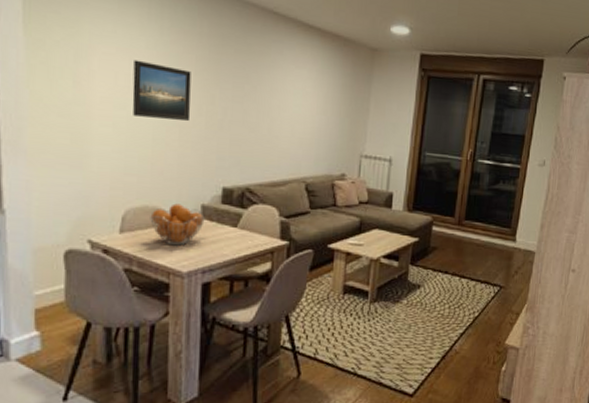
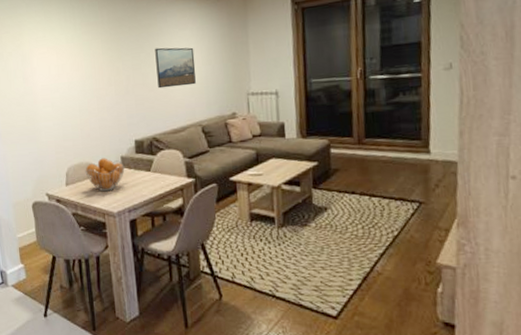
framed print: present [132,59,191,122] -> none [59,52,104,95]
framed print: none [261,82,310,135] -> present [155,47,196,89]

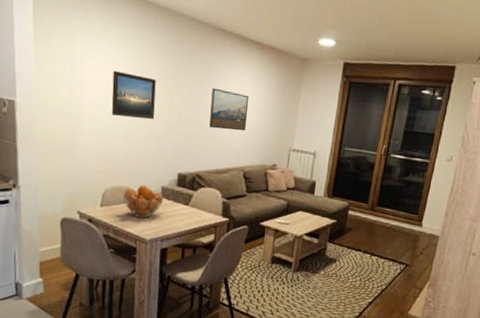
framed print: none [59,52,104,95] -> present [111,70,156,120]

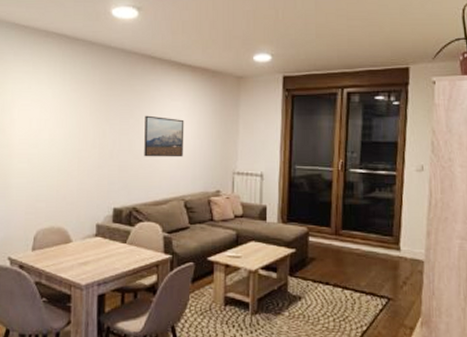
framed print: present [111,70,156,120] -> none [42,108,87,154]
fruit basket: present [123,185,164,218] -> none [55,224,99,260]

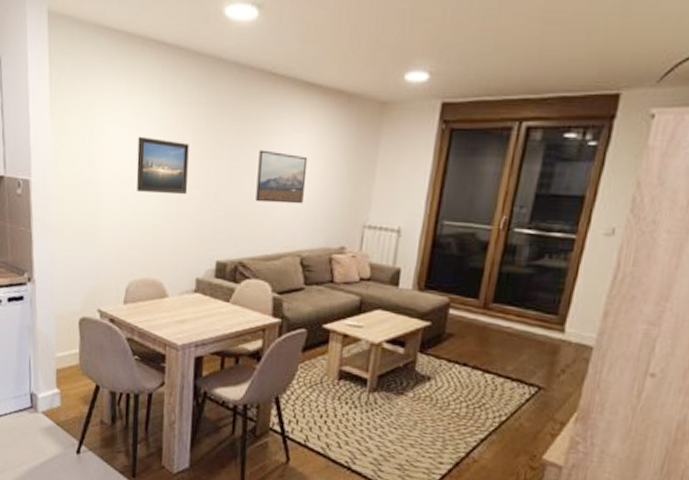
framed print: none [42,108,87,154] -> present [136,136,189,195]

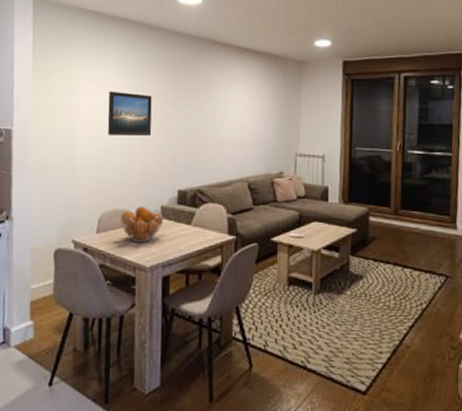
fruit basket: none [149,277,199,318] -> present [120,206,164,242]
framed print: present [255,150,308,204] -> none [208,98,248,140]

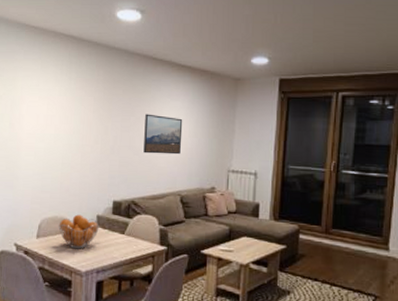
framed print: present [107,91,152,137] -> none [48,104,91,149]
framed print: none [208,98,248,140] -> present [143,114,183,155]

